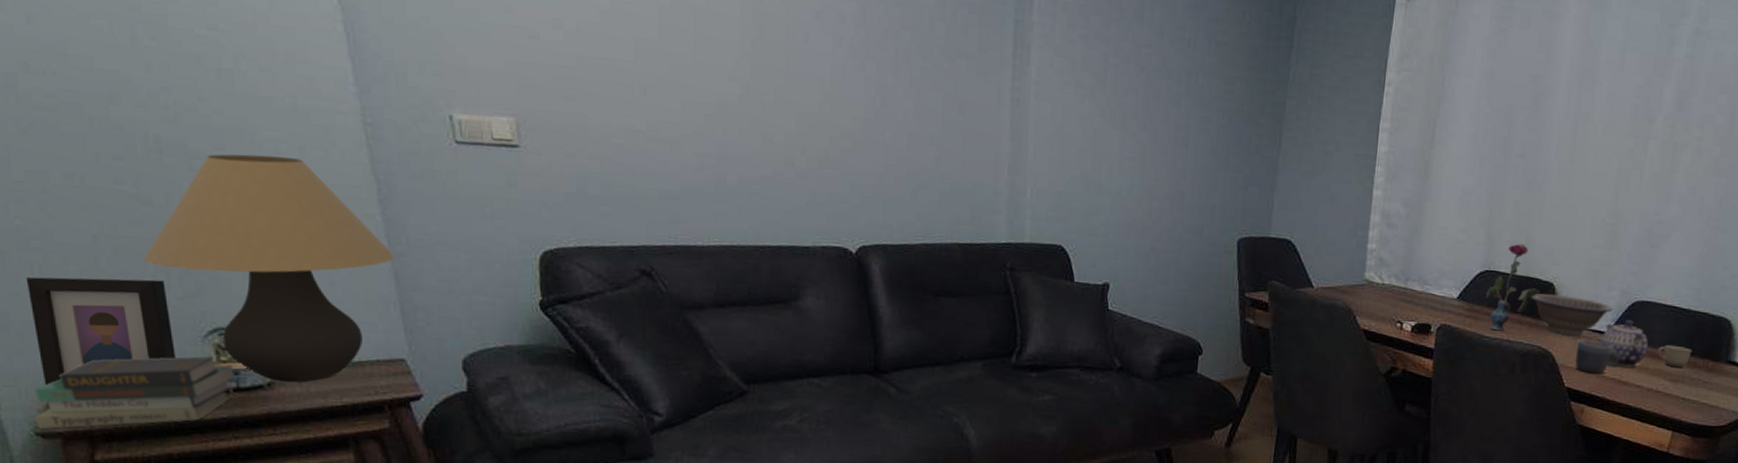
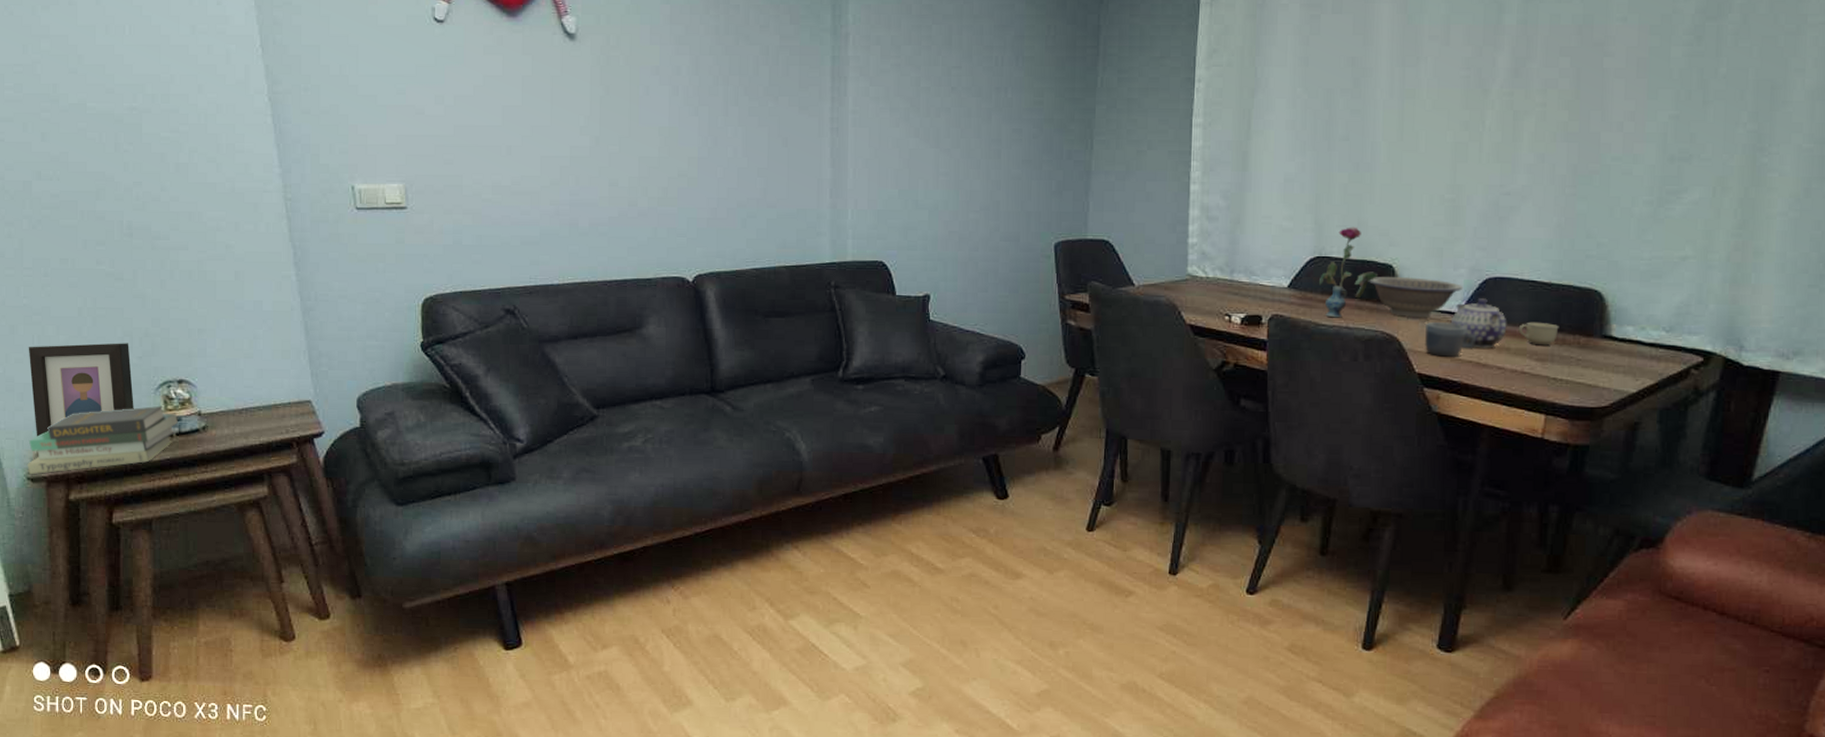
table lamp: present [144,154,396,383] -> none [114,232,306,425]

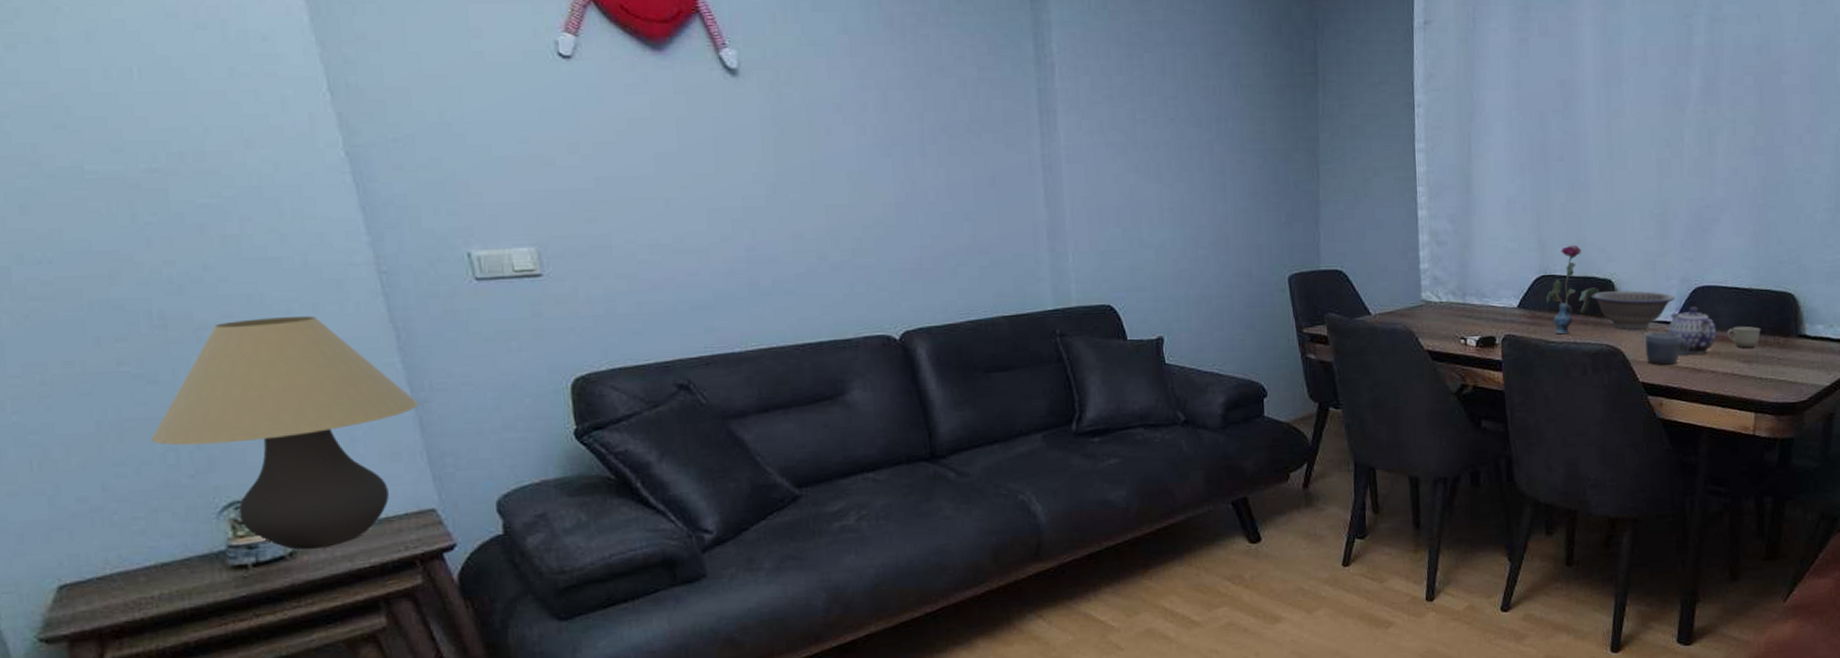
books: present [27,405,178,475] -> none [37,532,254,635]
picture frame: present [28,343,134,437] -> none [24,459,189,587]
table lamp: none [114,232,306,425] -> present [151,316,419,550]

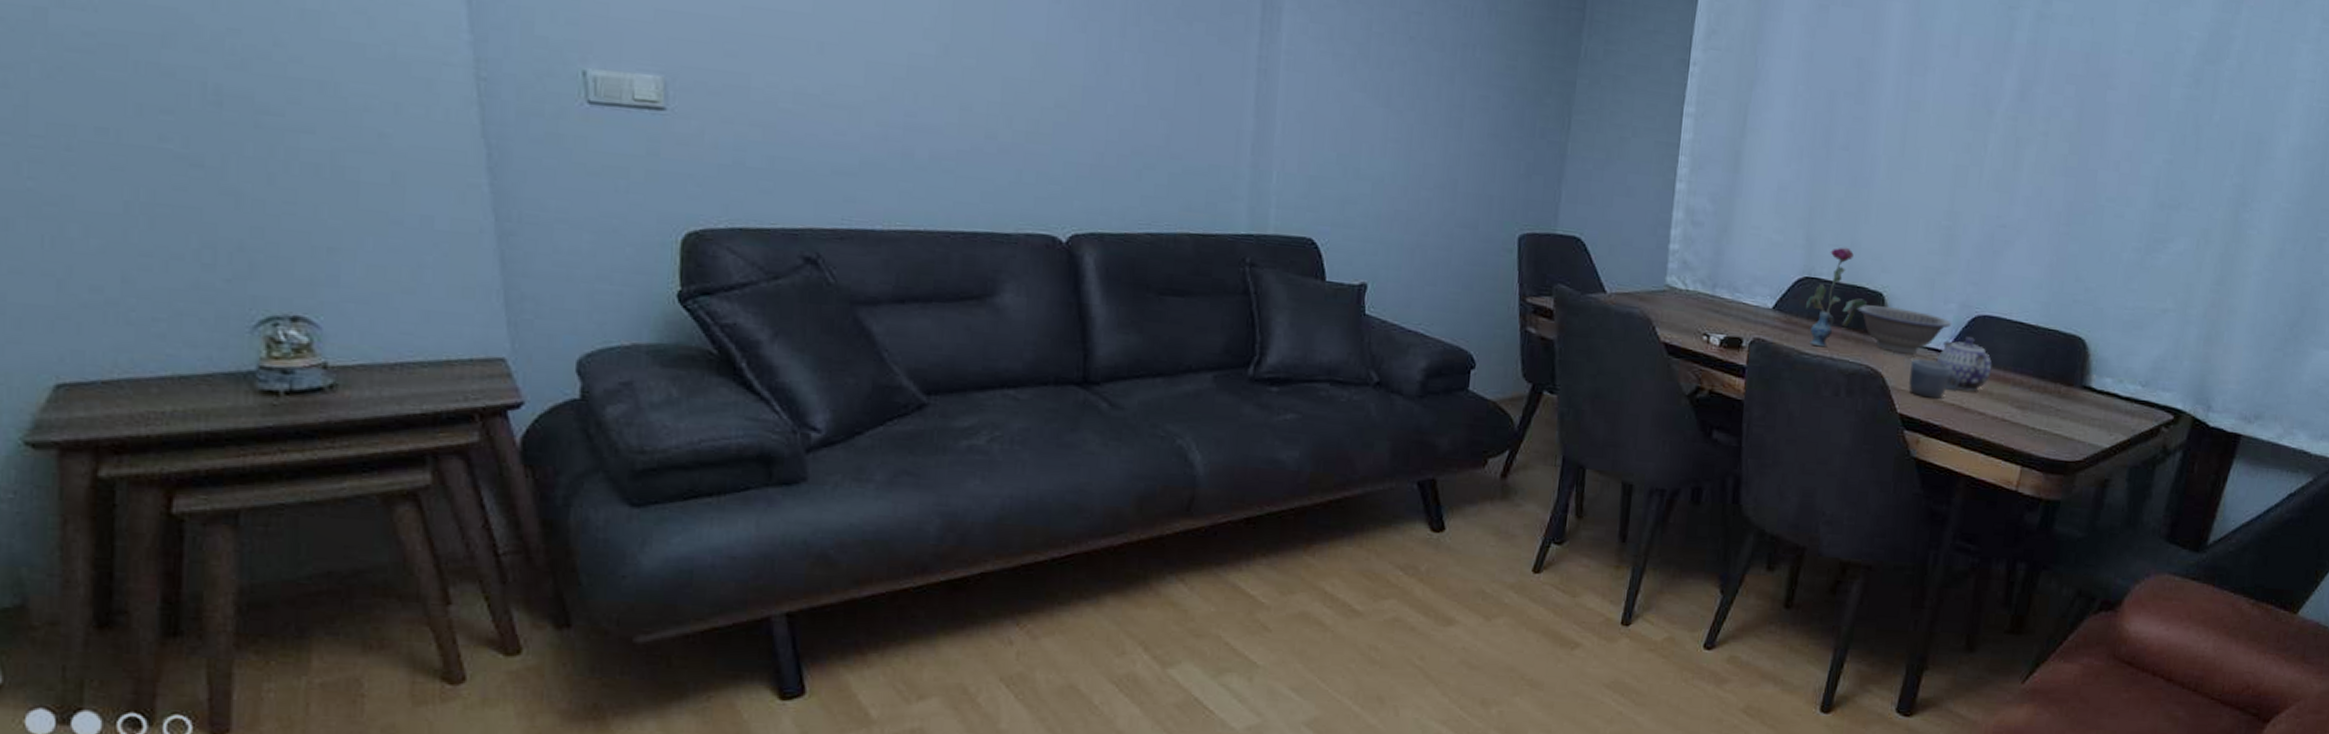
table lamp: present [151,316,419,550] -> none [186,109,503,385]
cup: present [1726,326,1761,348] -> none [2002,366,2042,393]

